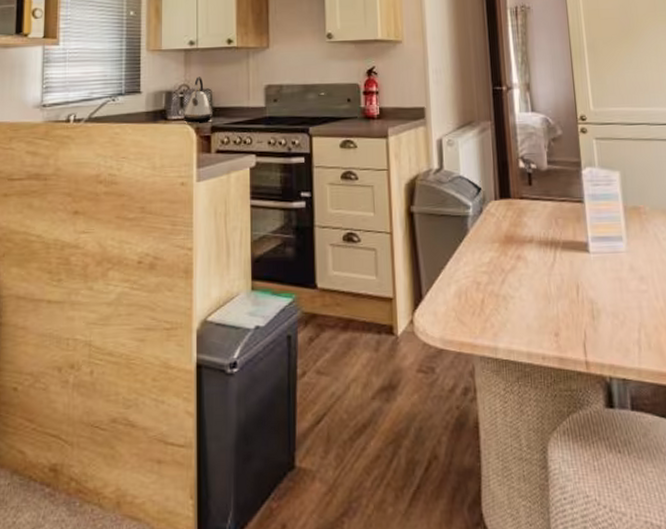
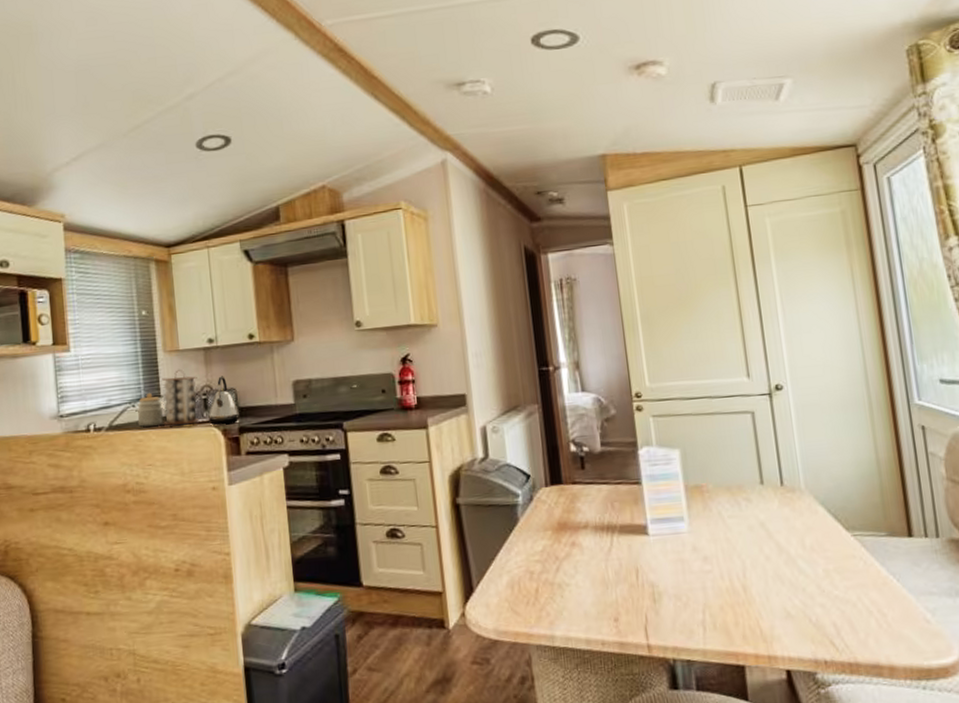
jar: none [116,88,141,120] -> present [137,392,163,427]
spice rack: none [140,67,176,122] -> present [162,369,199,426]

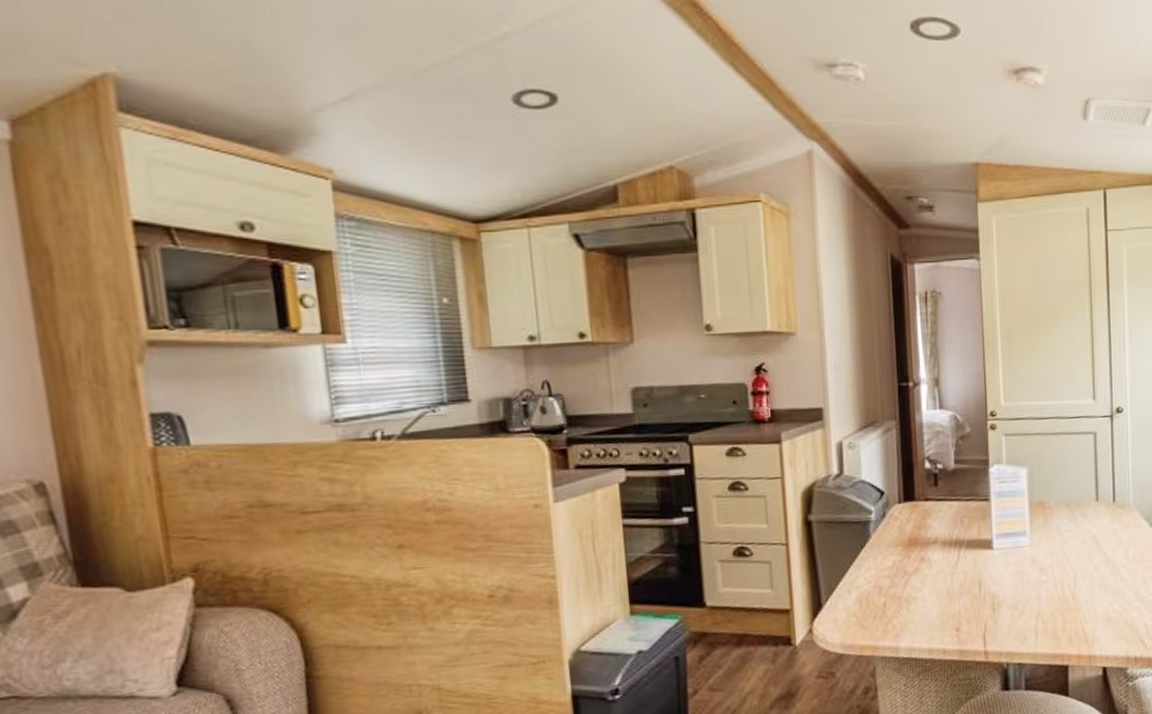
jar: present [137,392,163,427] -> none [438,395,472,435]
spice rack: present [162,369,199,426] -> none [470,369,517,435]

